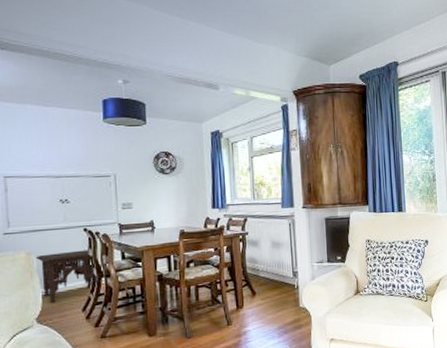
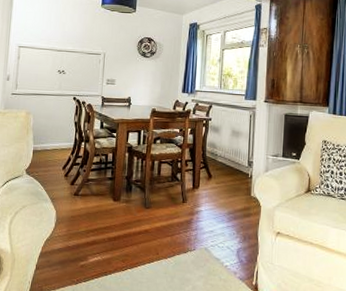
side table: present [36,250,93,303] -> none [33,115,75,158]

